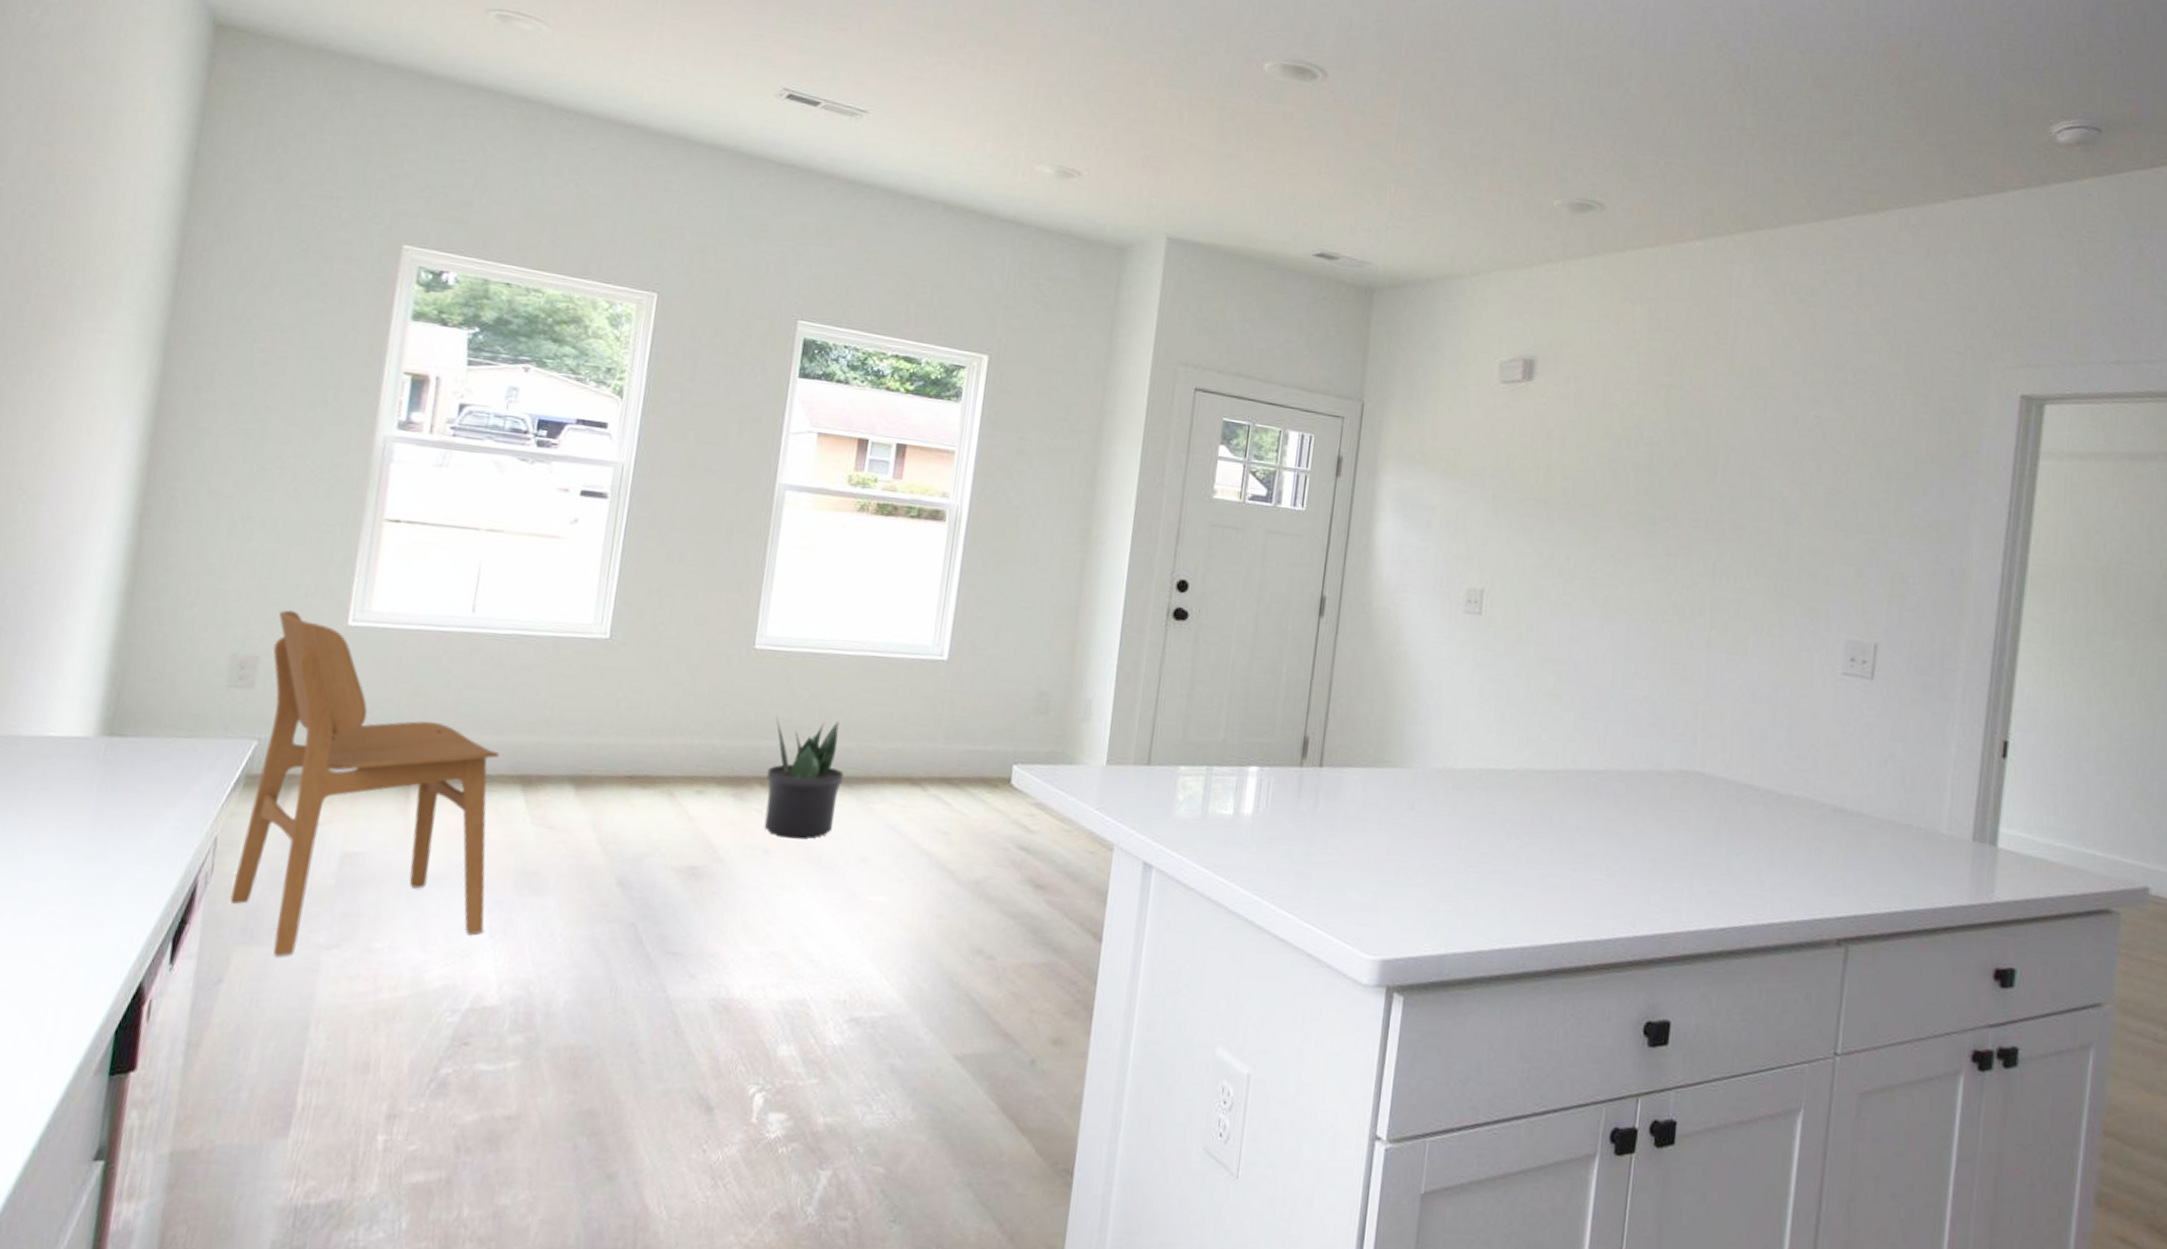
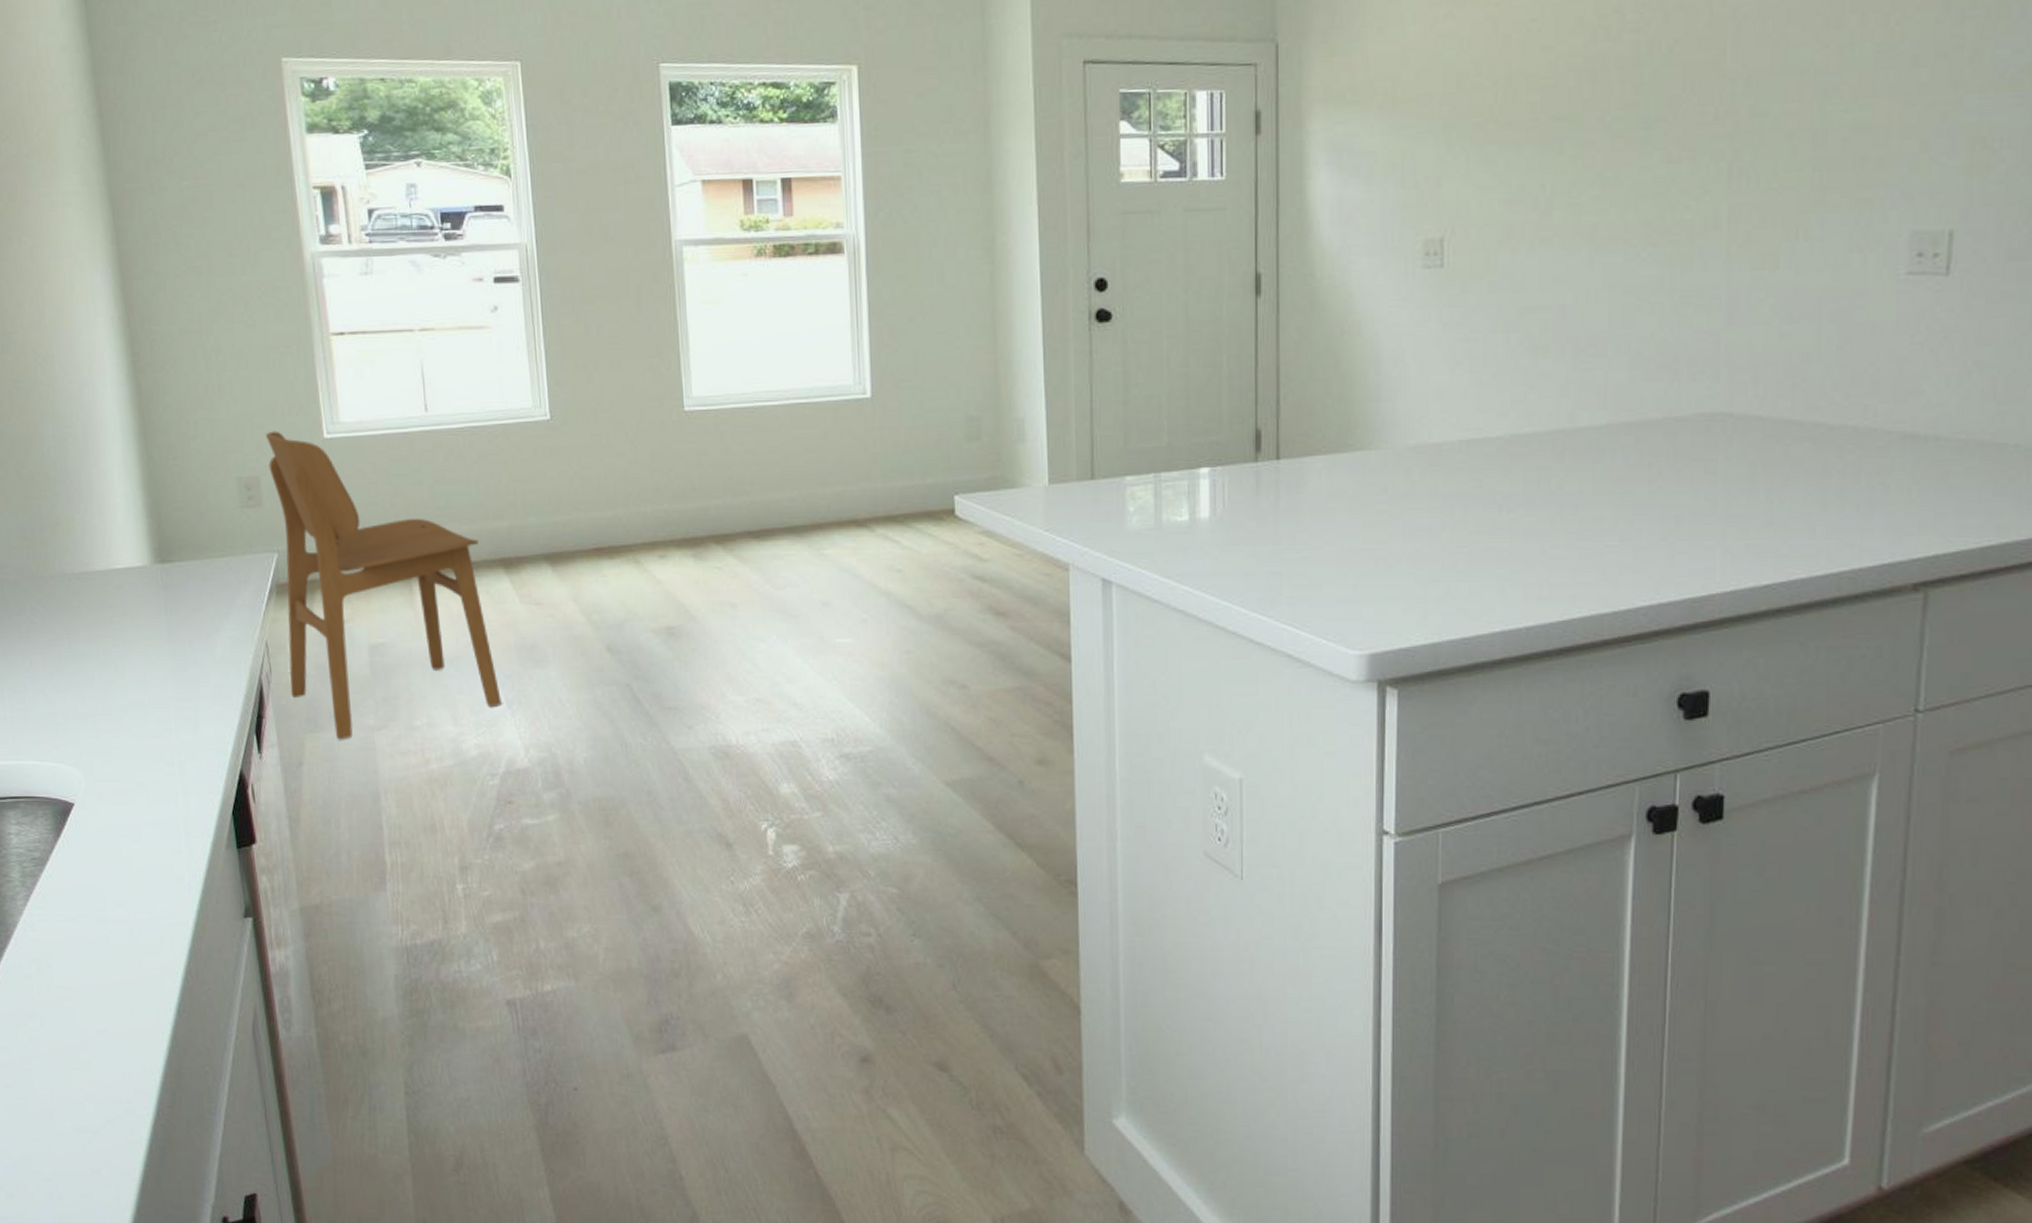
planter: present [763,716,844,839] -> none [717,472,792,591]

